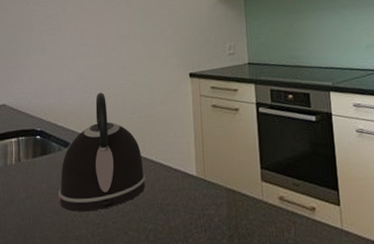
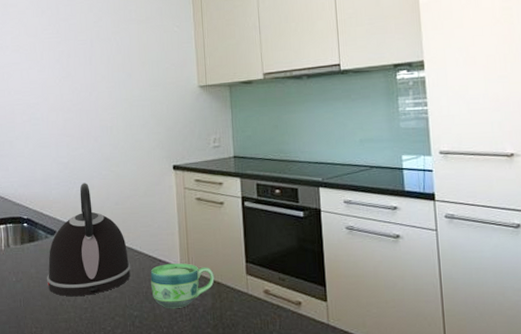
cup: none [165,172,230,220] -> present [150,263,215,308]

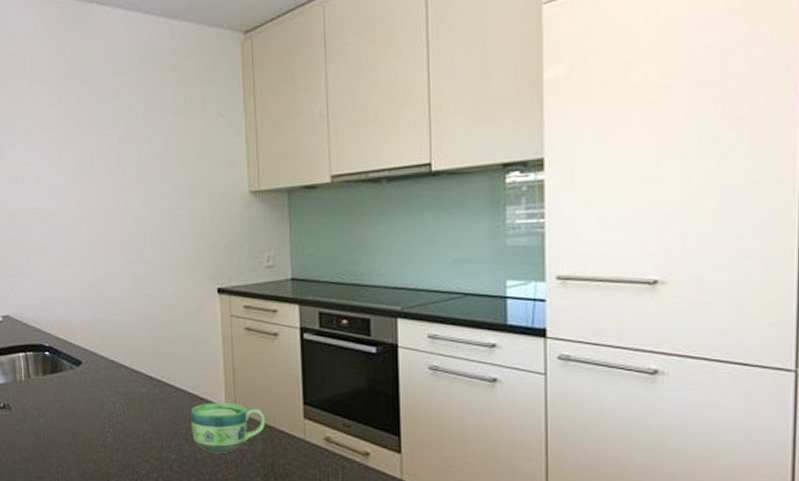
kettle: present [46,183,131,297] -> none [72,307,168,436]

